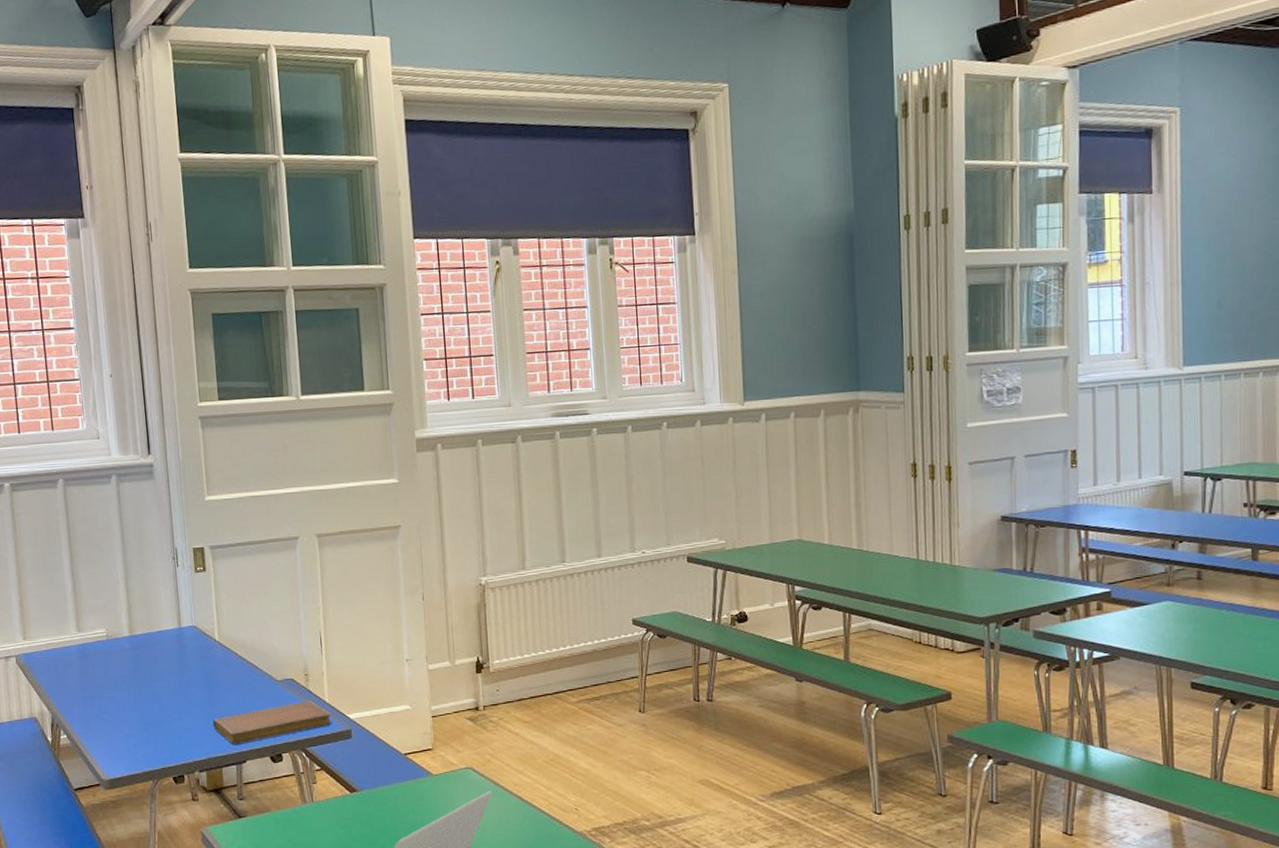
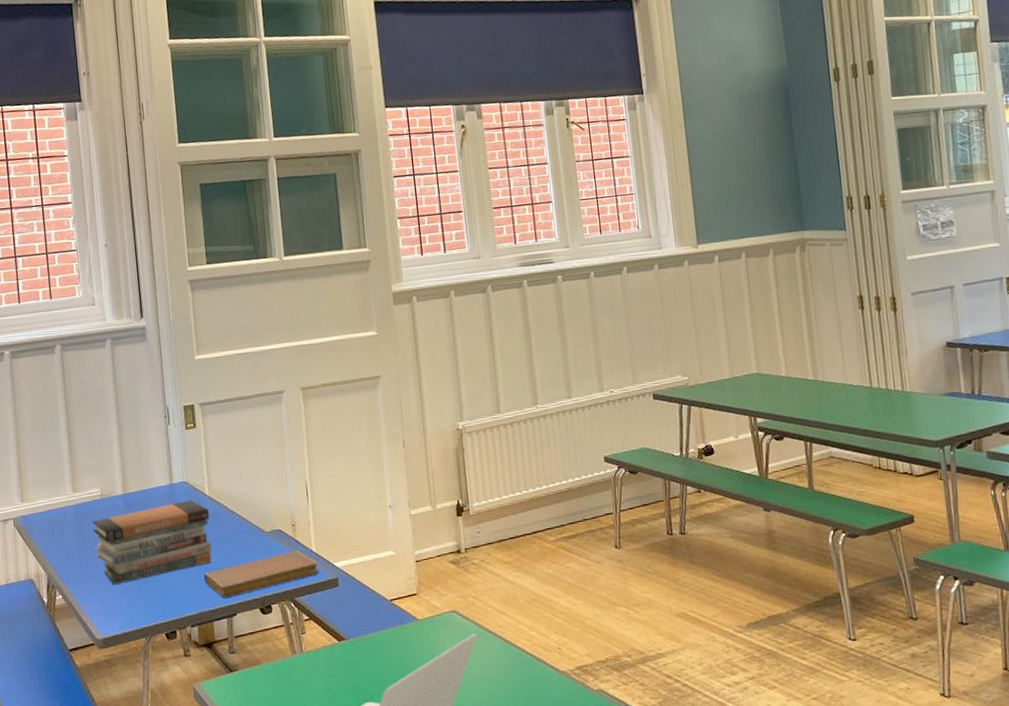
book stack: none [97,644,221,726] -> present [92,499,212,585]

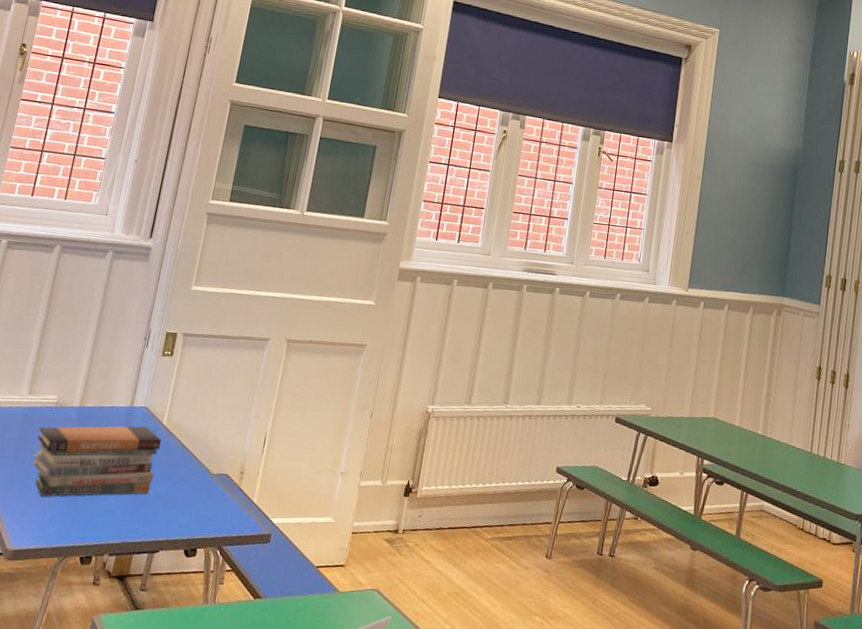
notebook: present [203,550,319,598] -> none [136,498,256,533]

